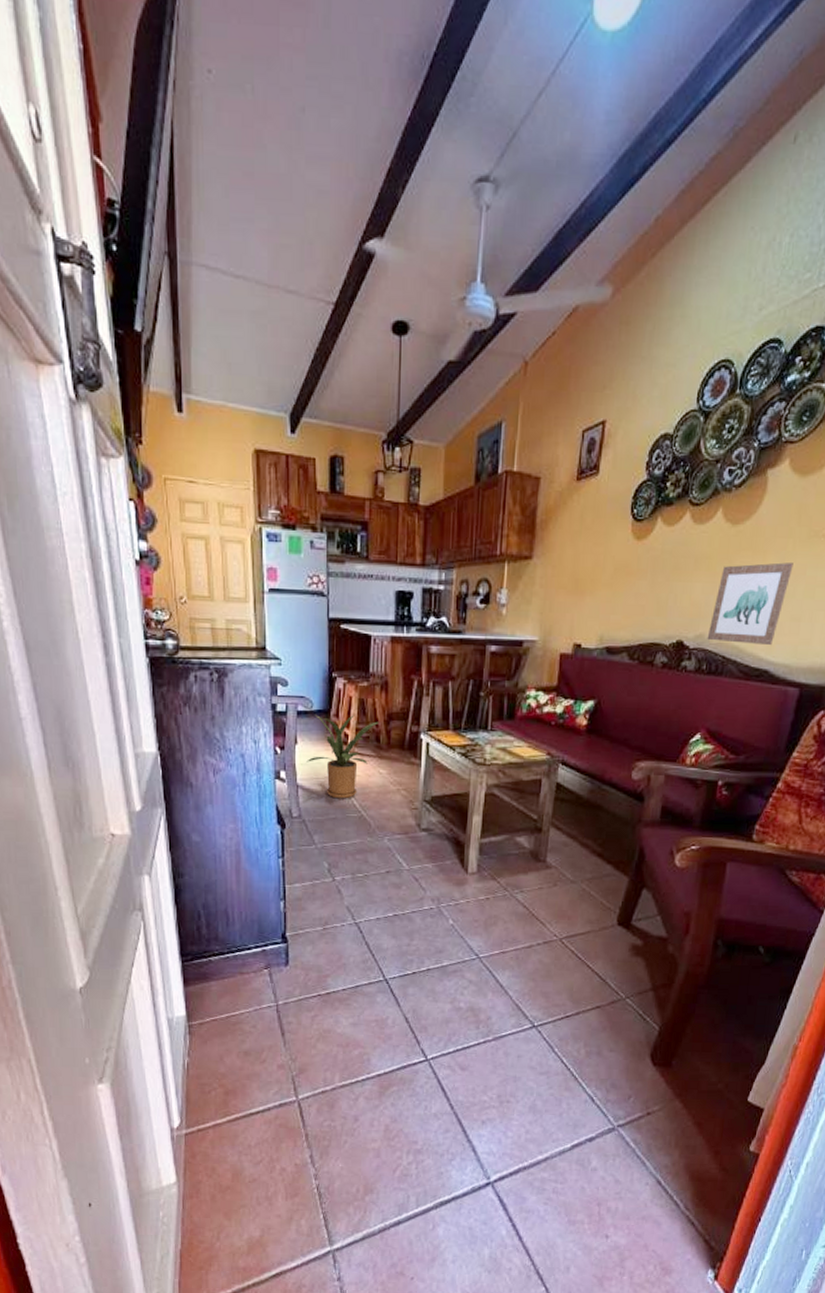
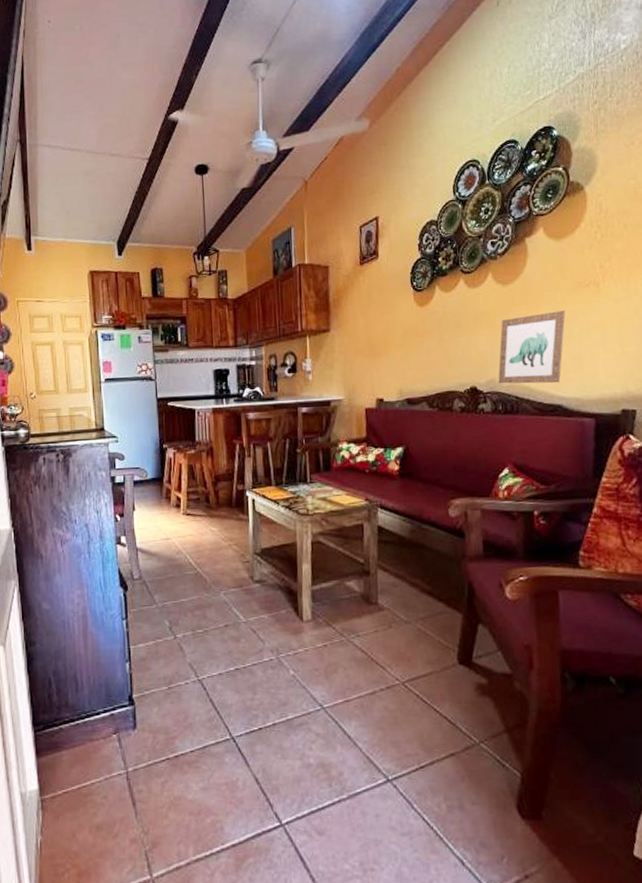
house plant: present [307,715,378,799] -> none [144,480,207,559]

